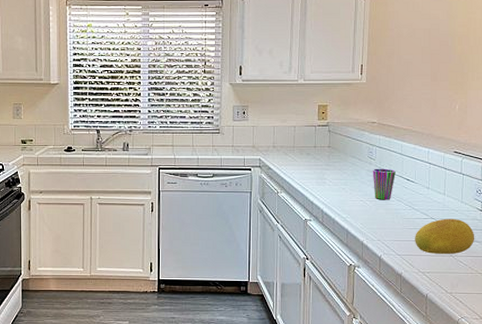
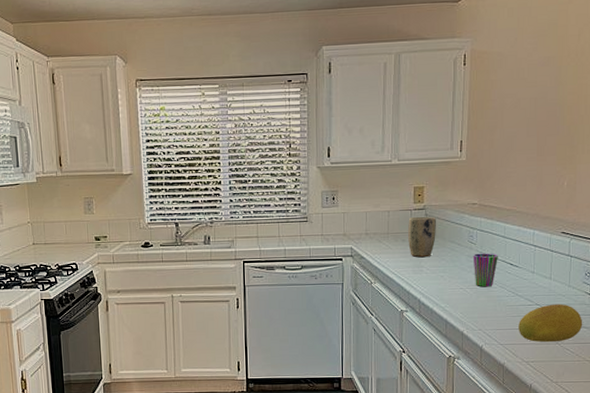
plant pot: none [313,132,338,169] -> present [408,216,436,257]

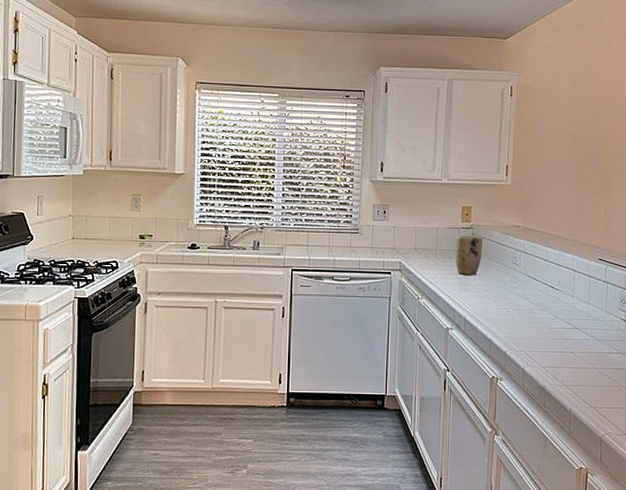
cup: present [472,253,498,287] -> none [516,275,540,309]
fruit: present [518,304,583,342] -> none [559,328,619,366]

